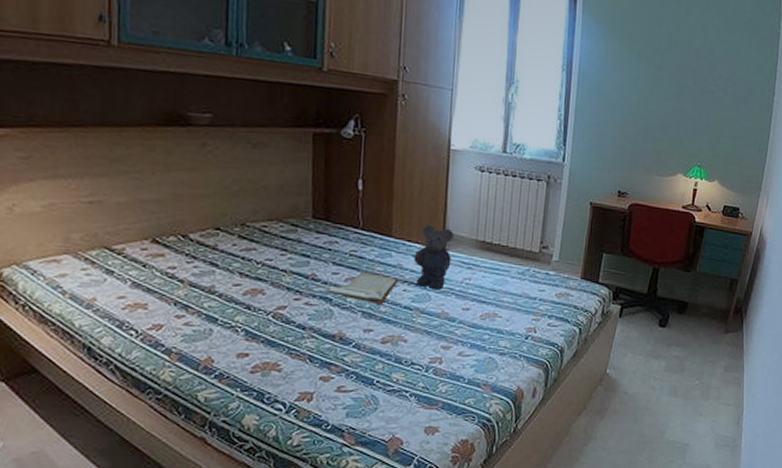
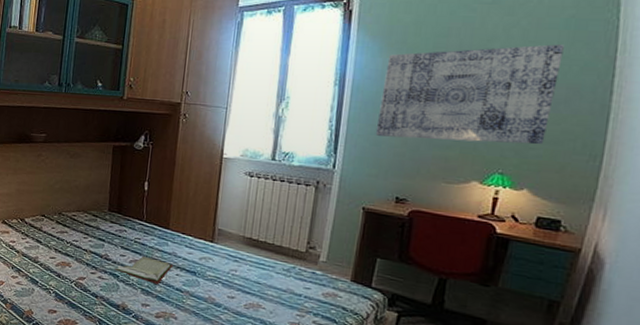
bear: present [413,225,453,290] -> none [186,221,223,278]
wall art: none [600,41,744,140] -> present [375,44,564,145]

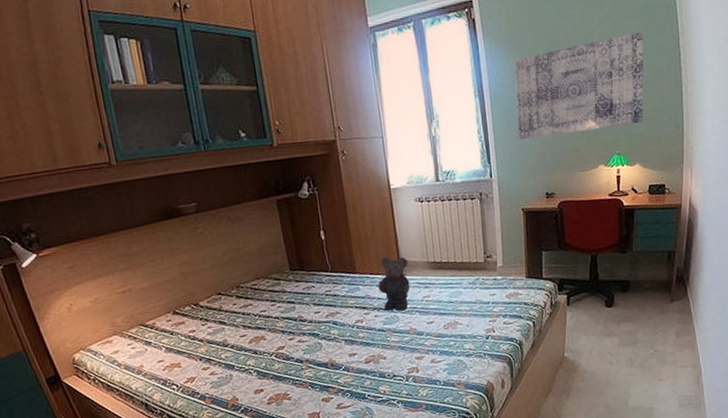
book: present [114,255,174,284] -> none [312,306,370,332]
bear: none [186,221,223,278] -> present [377,256,411,311]

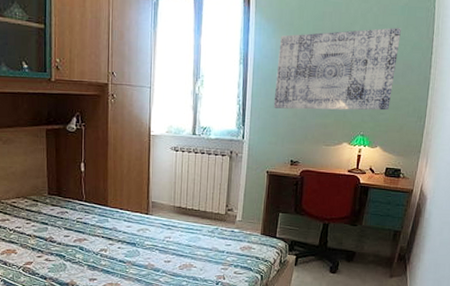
bear: present [377,256,411,311] -> none [125,196,155,247]

